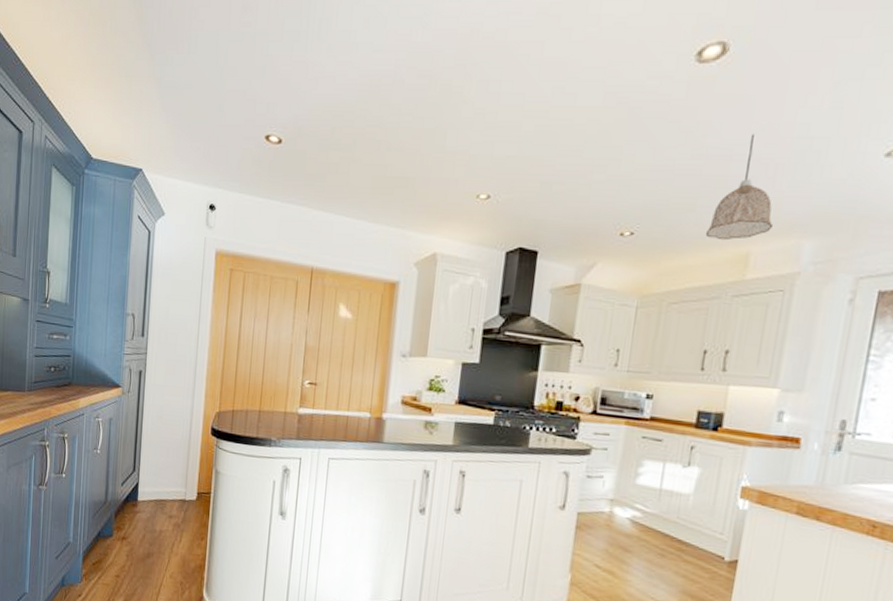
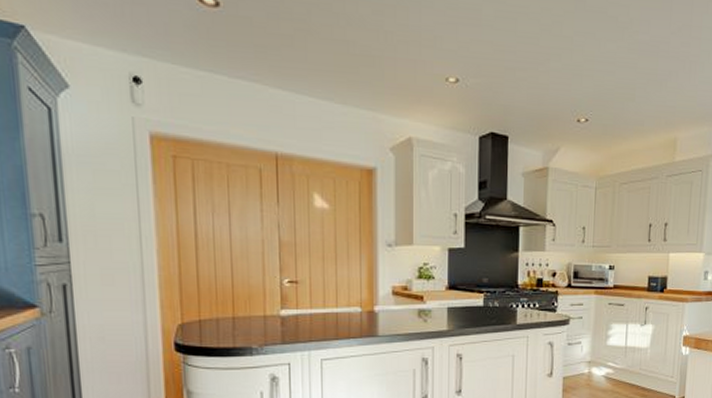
pendant lamp: present [705,133,774,241] -> none [643,33,692,128]

